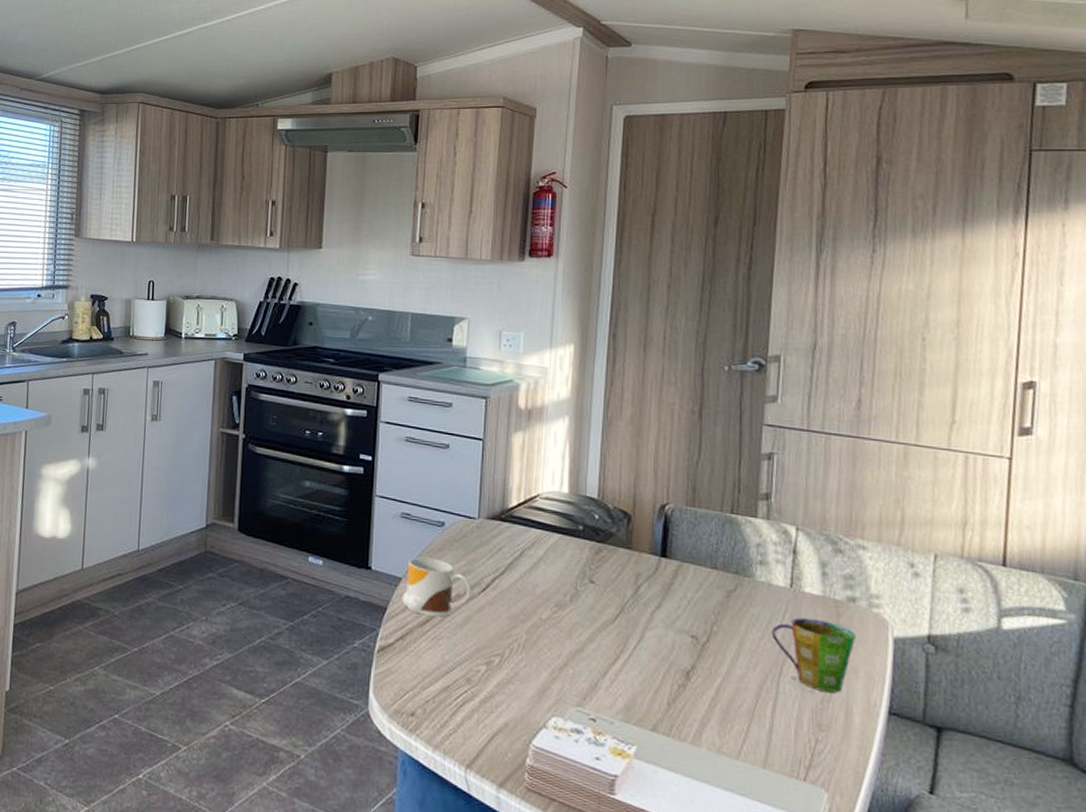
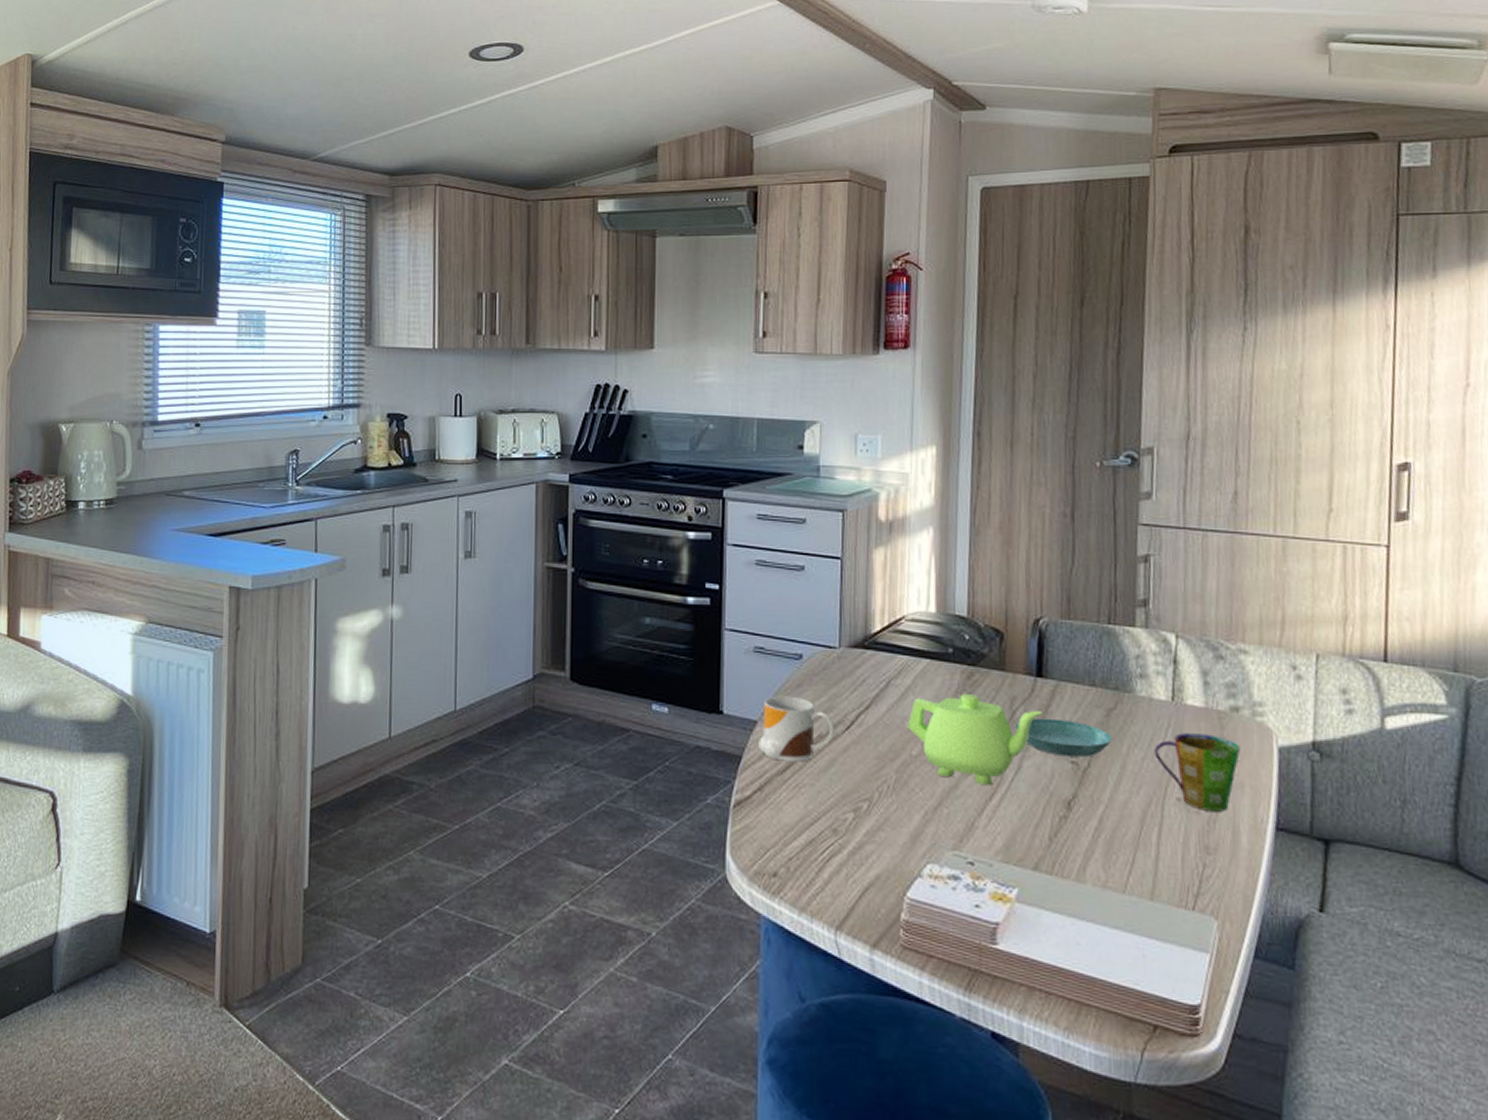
teapot: none [538,567,667,651] -> present [907,694,1044,785]
saucer: none [639,593,732,633] -> present [1015,718,1113,757]

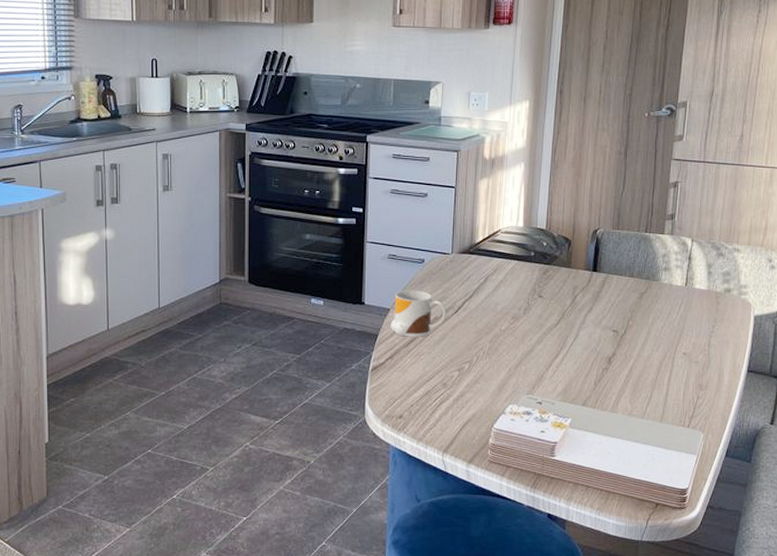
teapot: present [907,694,1044,785] -> none [499,285,596,348]
saucer: present [1015,718,1113,757] -> none [575,300,643,327]
cup: present [1154,733,1241,812] -> none [670,308,729,361]

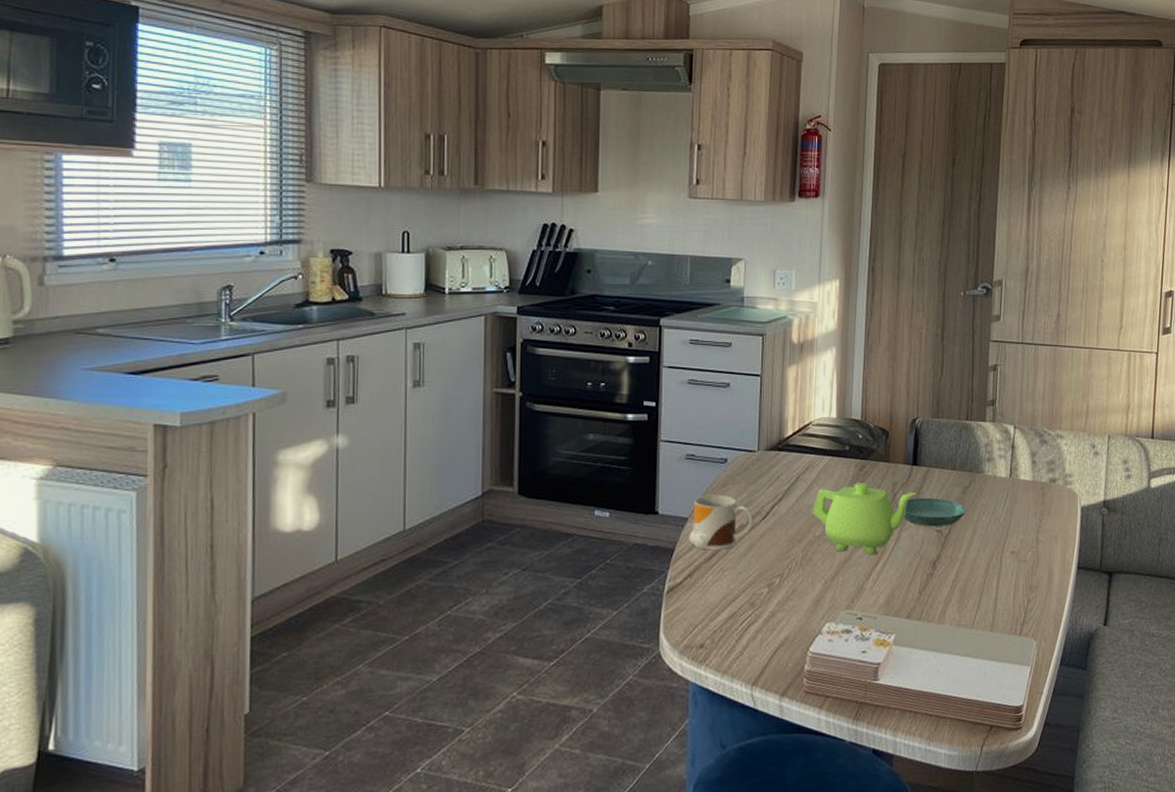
teapot: none [499,285,596,348] -> present [812,483,917,555]
saucer: none [575,300,643,327] -> present [895,497,967,527]

